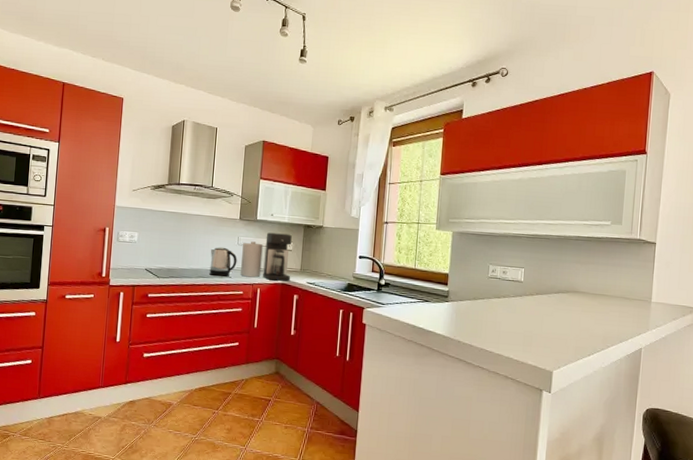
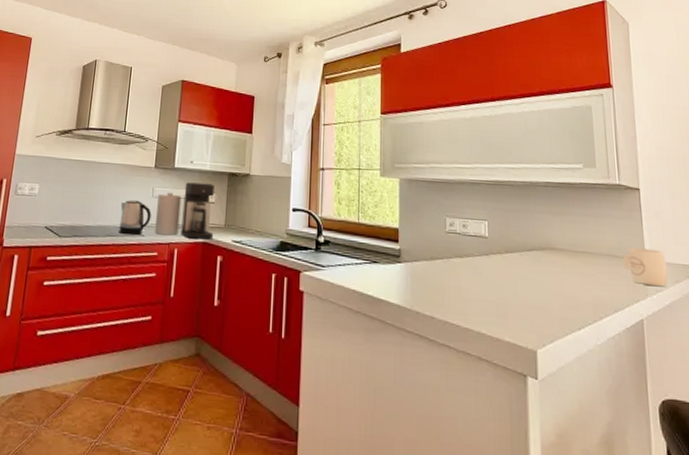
mug: none [632,291,668,323] -> present [623,247,668,287]

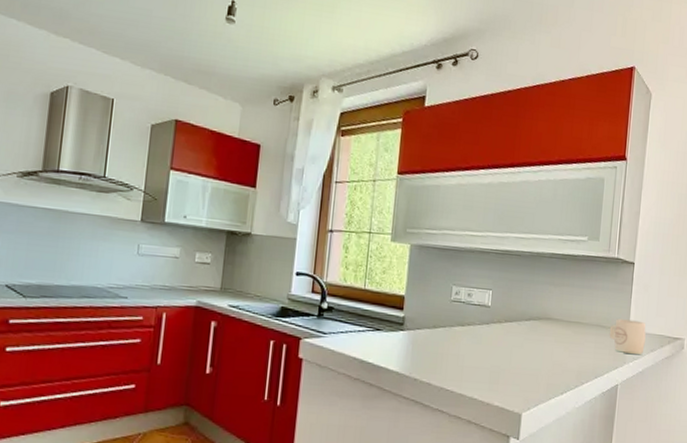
kettle: present [119,199,152,236] -> none [97,257,137,298]
paper towel holder: present [155,193,181,236] -> none [140,250,172,299]
coffee maker: present [181,182,214,240] -> none [170,239,211,304]

